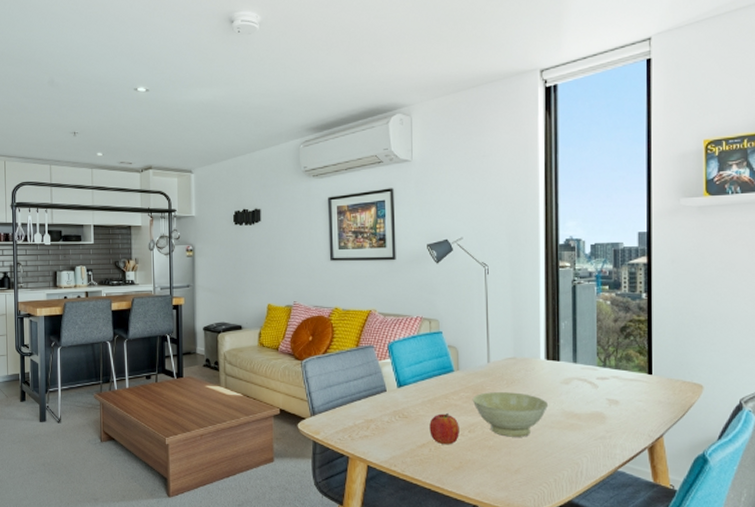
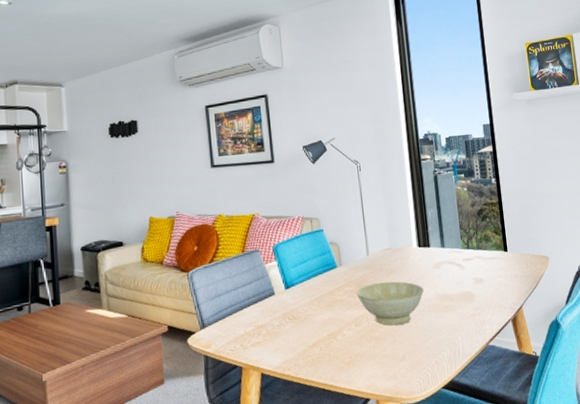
fruit: present [429,413,459,445] -> none [318,310,347,342]

